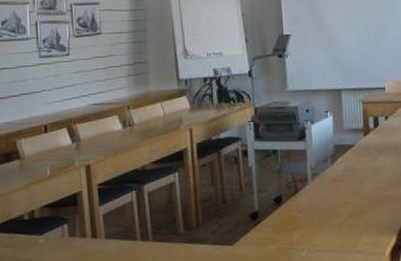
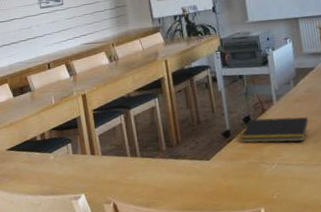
notepad: none [270,198,344,226] -> present [241,117,308,143]

